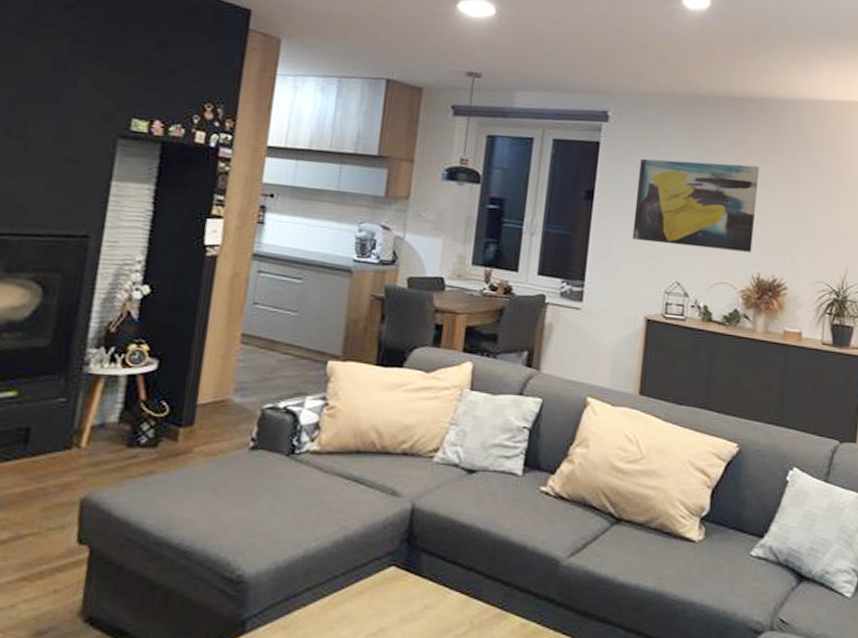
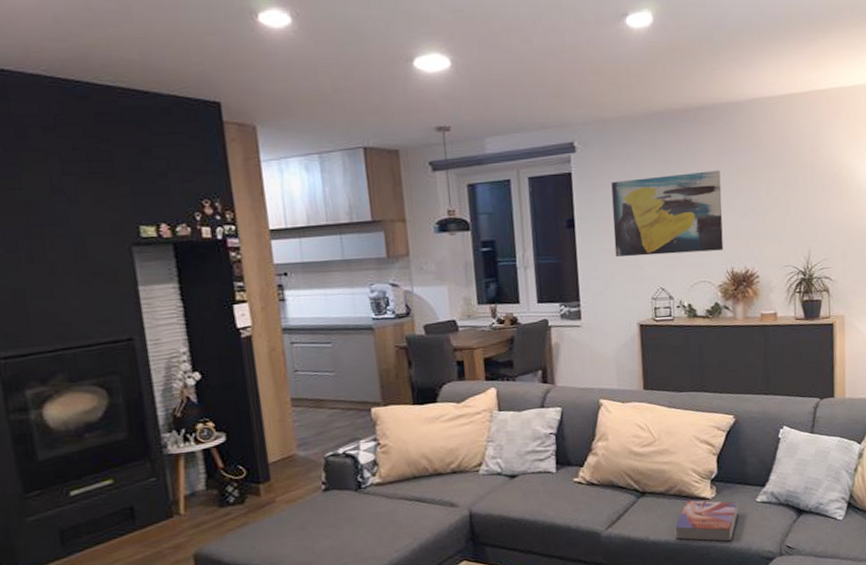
textbook: none [647,538,728,601] -> present [674,500,738,542]

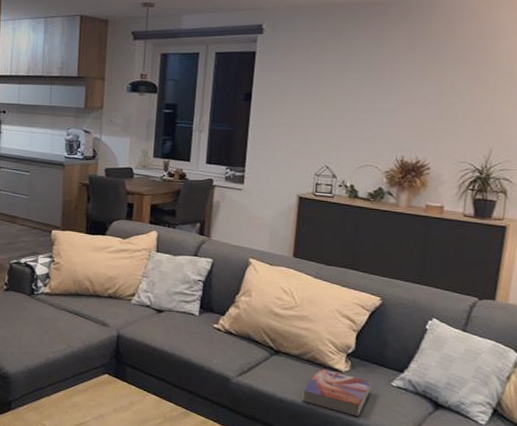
wall art: present [611,170,724,257] -> none [285,61,405,138]

